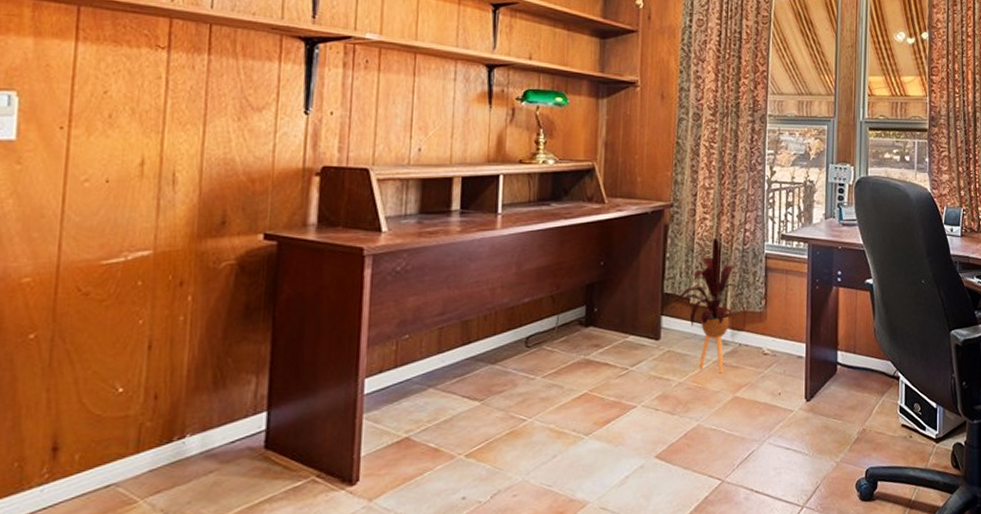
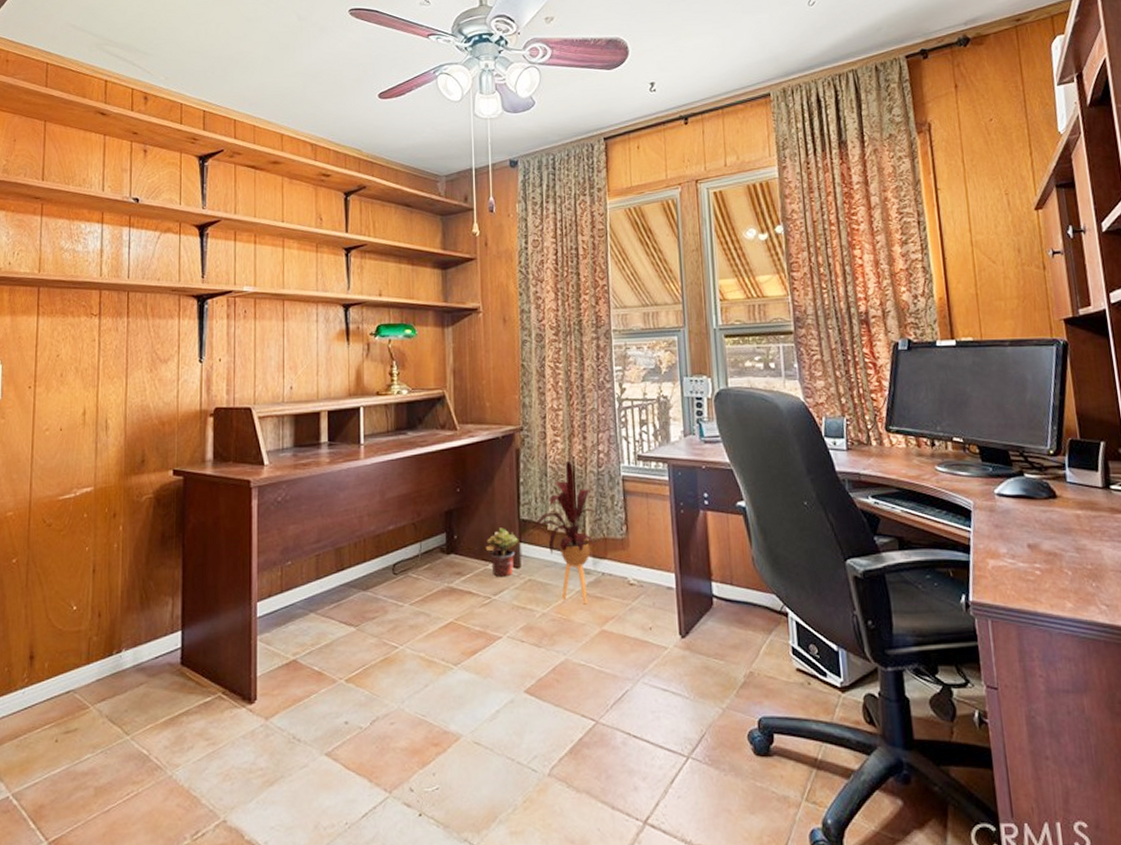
potted plant: none [626,301,661,349] -> present [485,528,519,577]

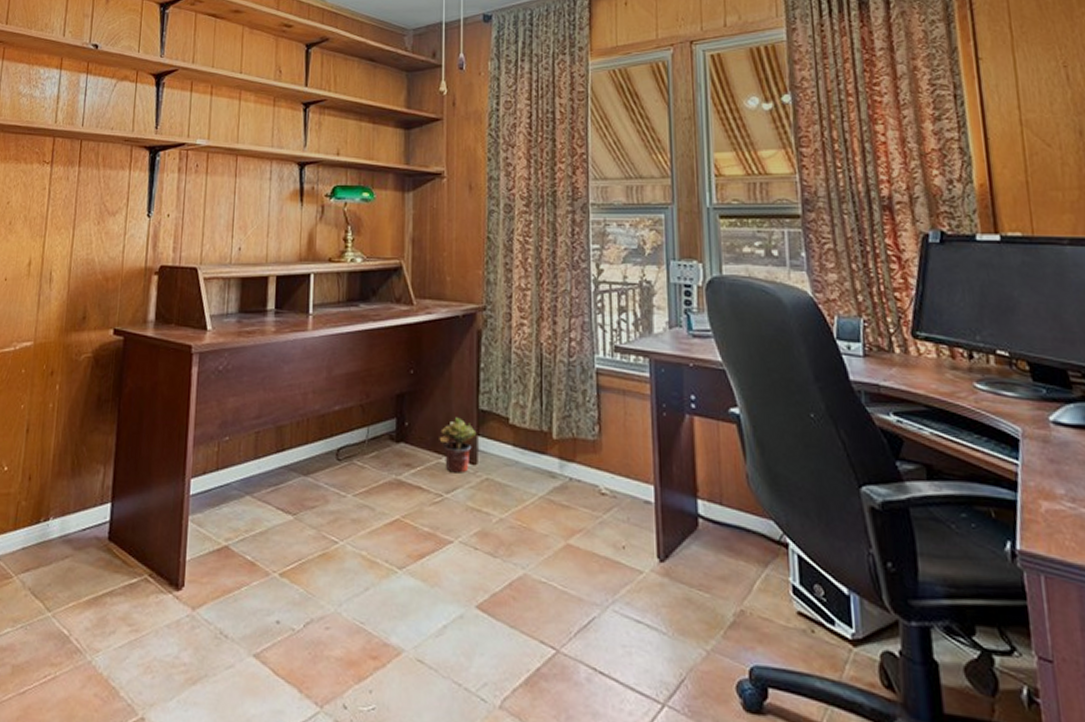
house plant: present [528,460,596,605] -> none [487,347,564,513]

